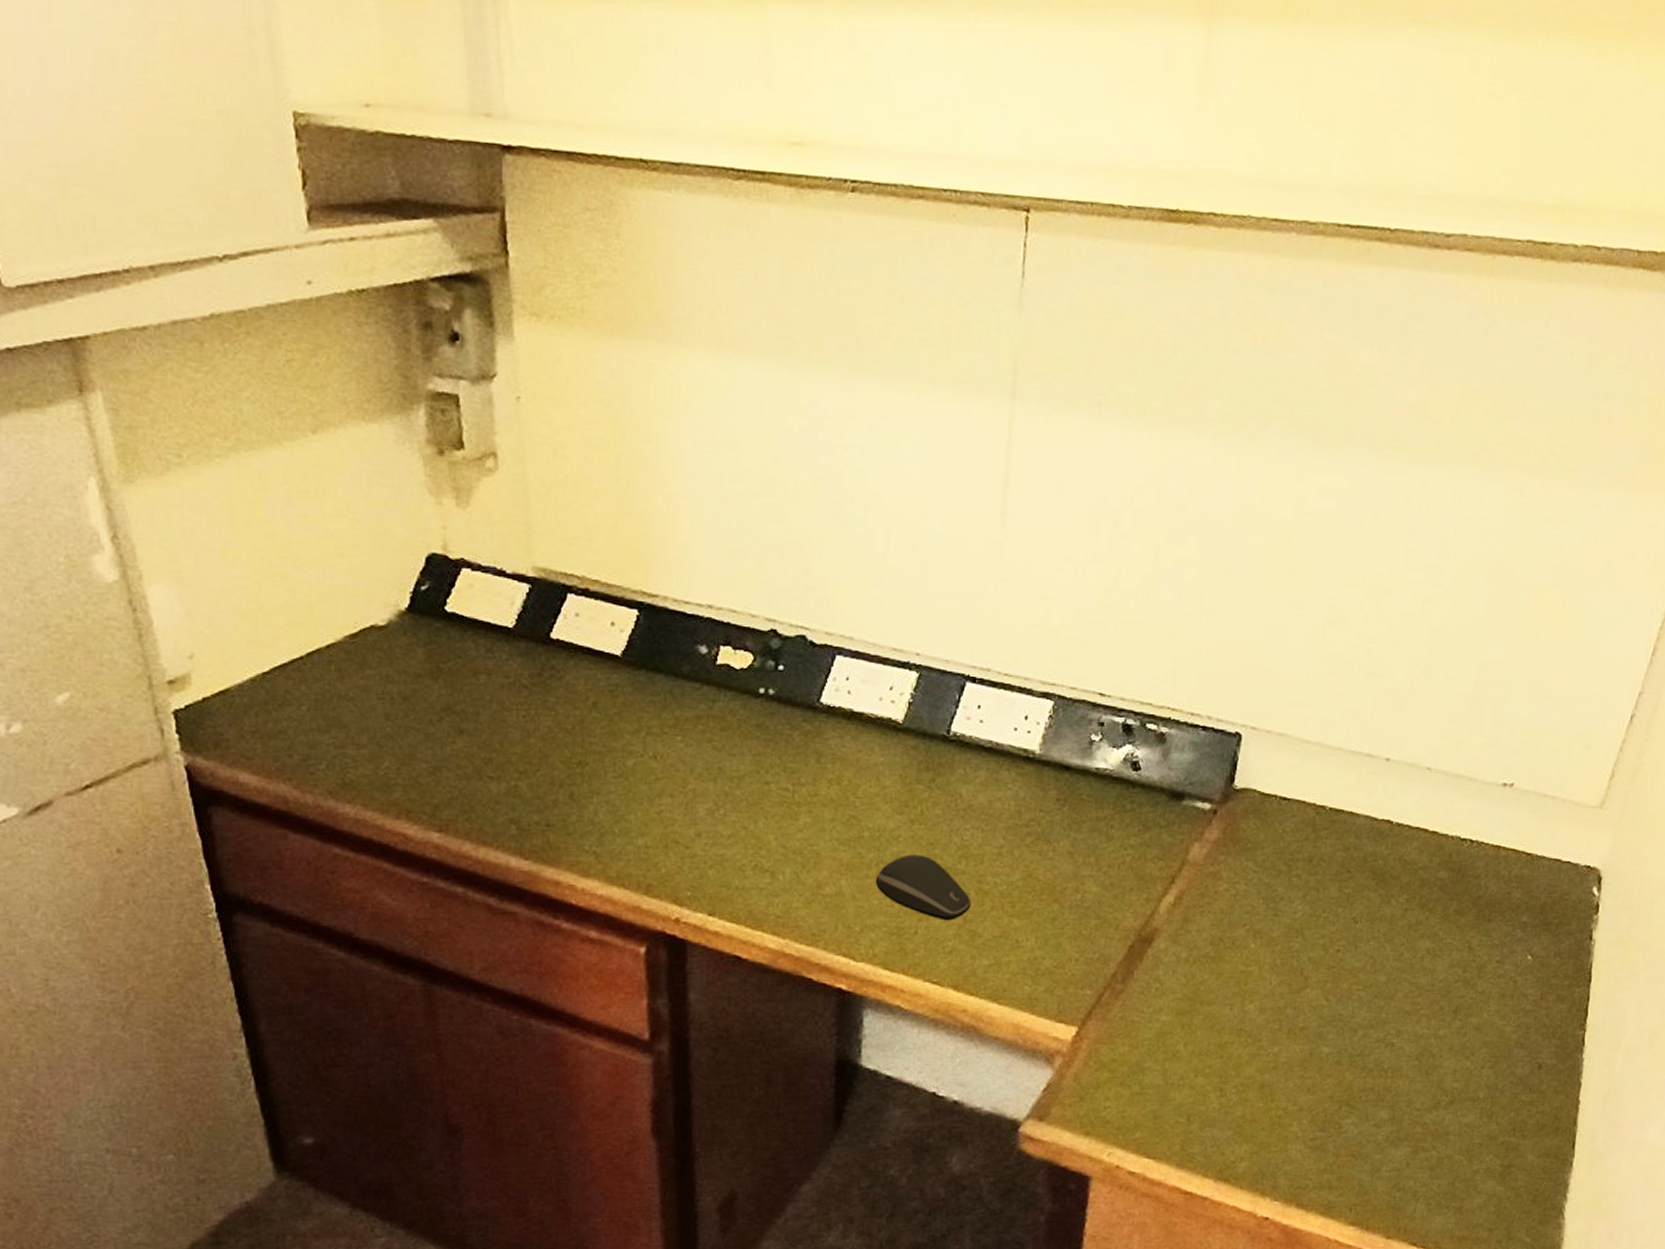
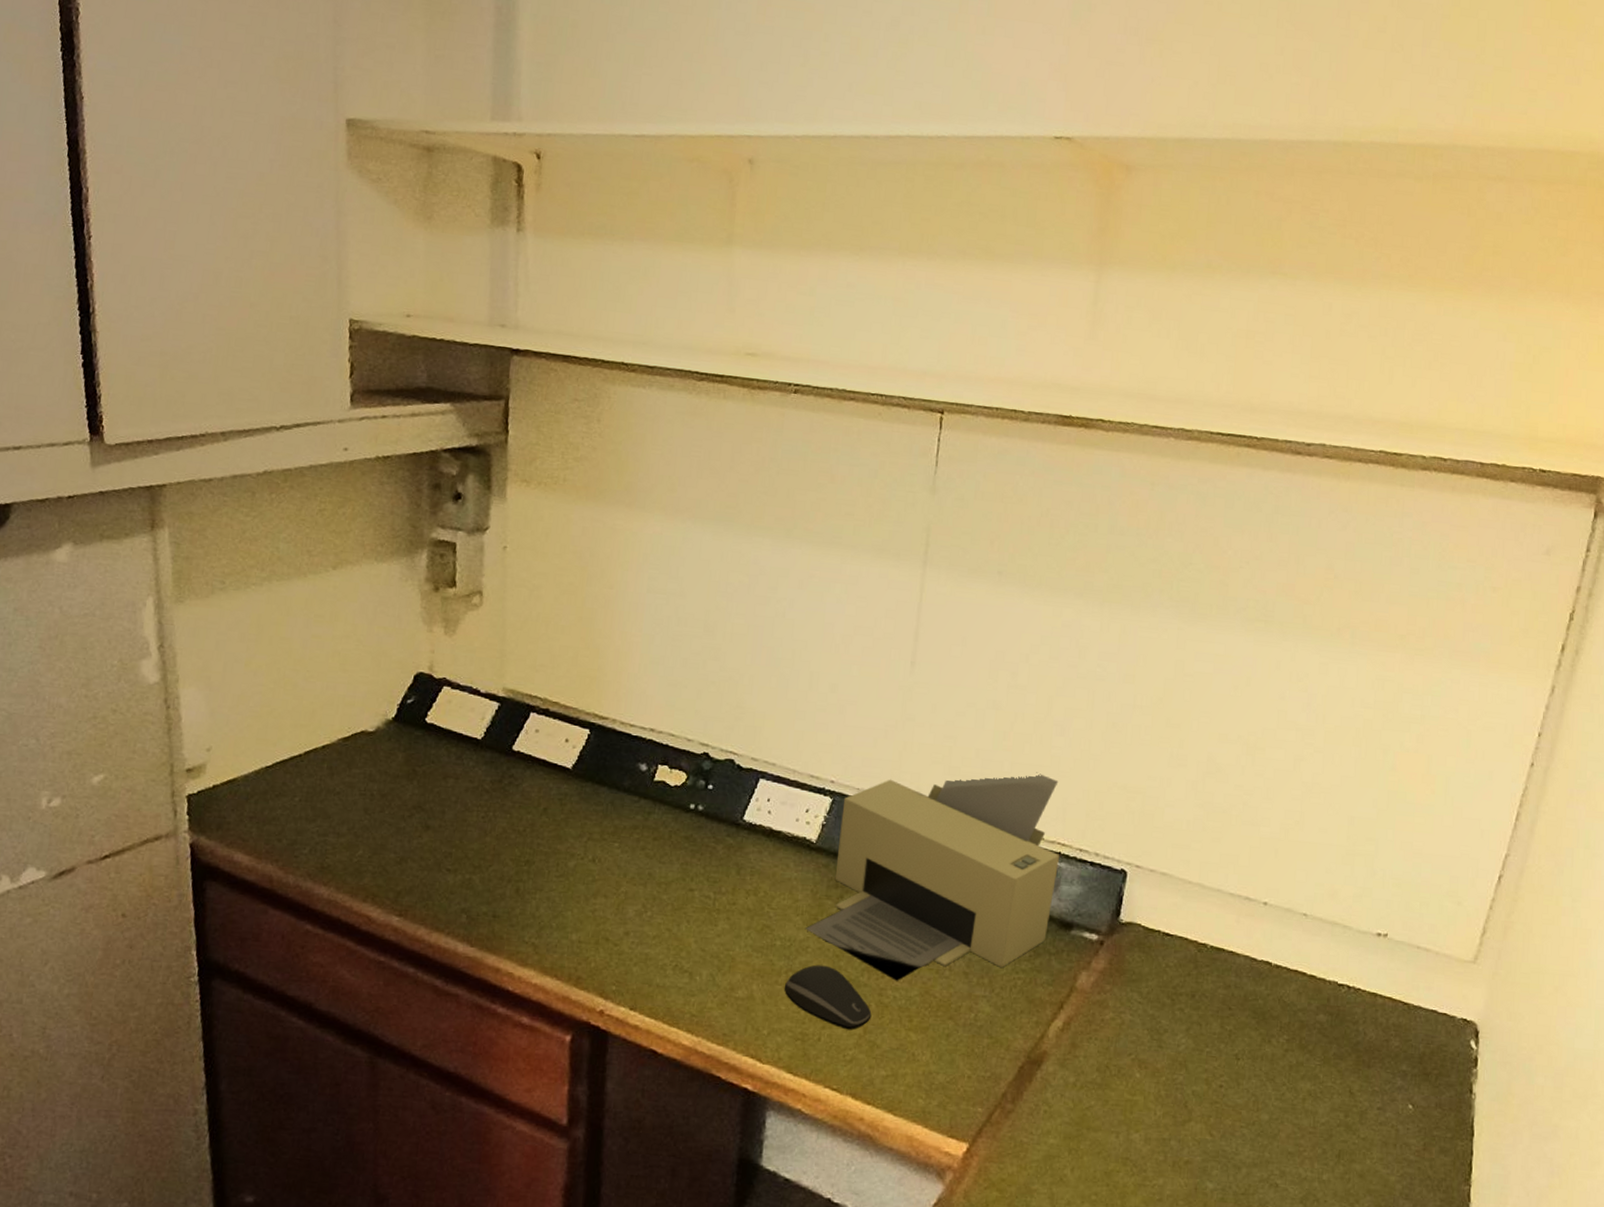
printer: none [895,631,1170,867] -> present [805,772,1060,982]

